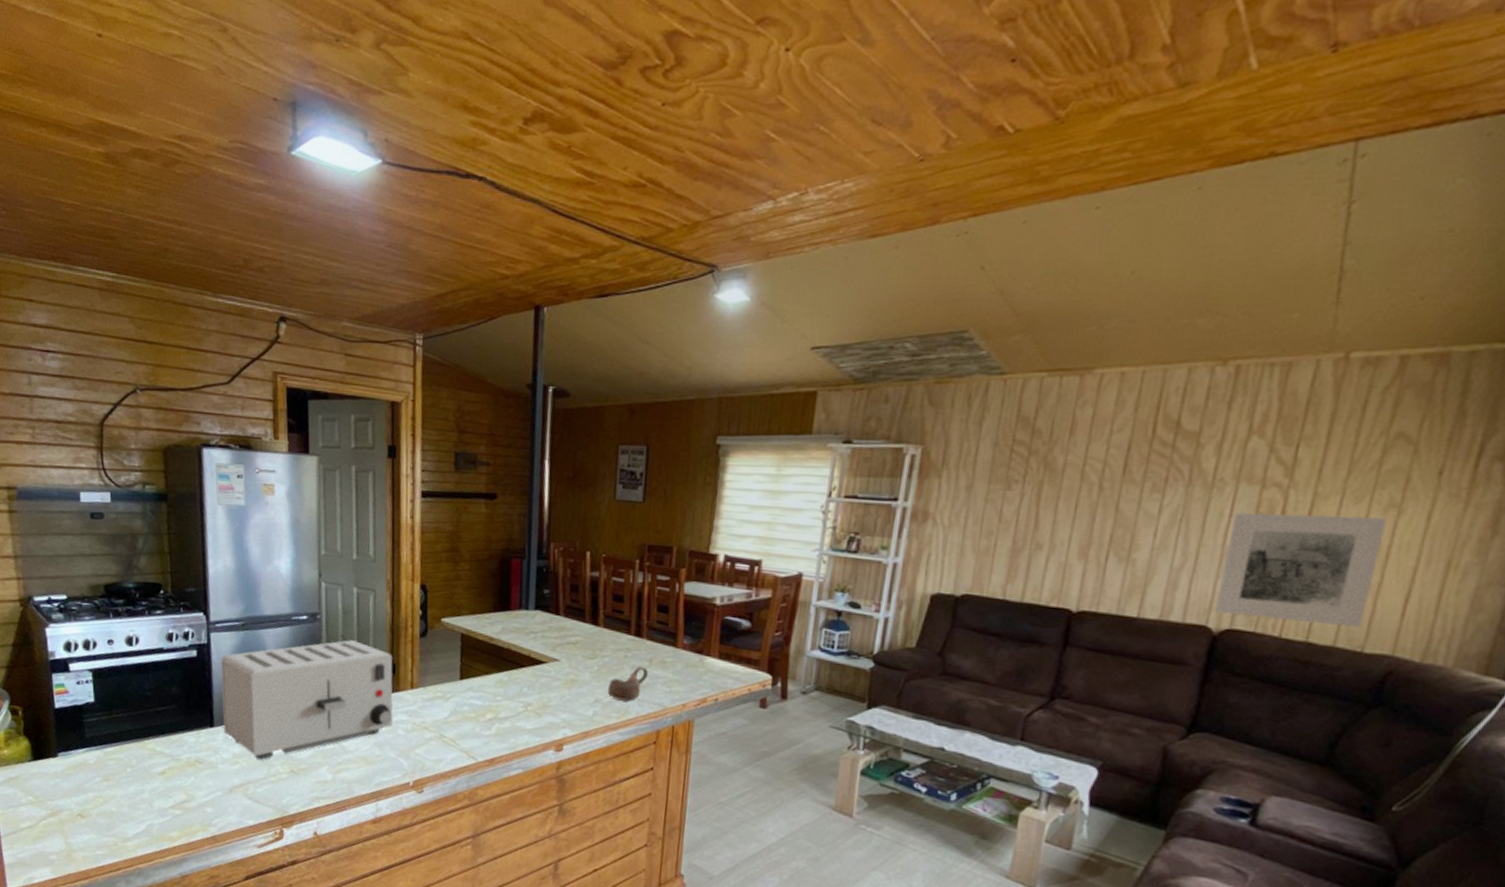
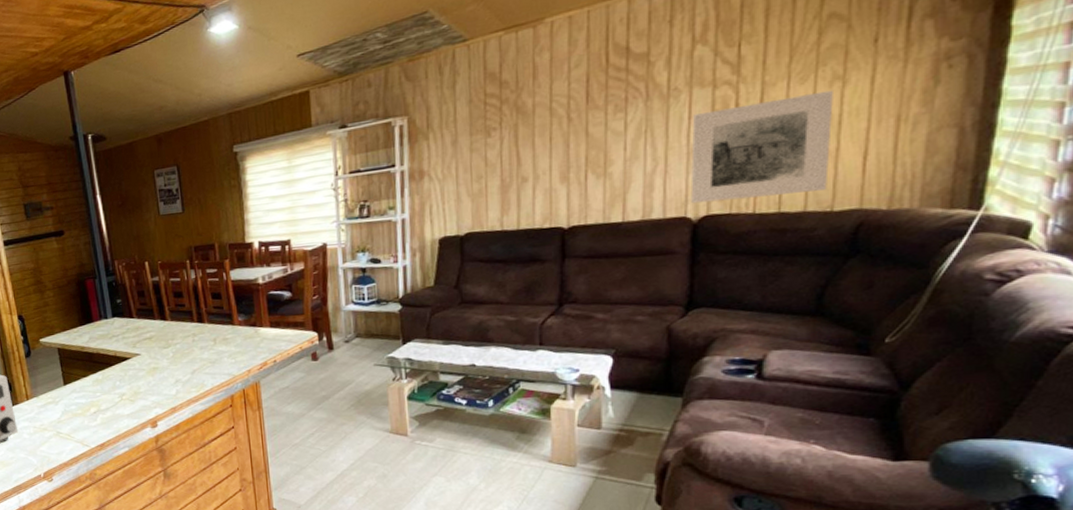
cup: present [607,667,648,702] -> none [184,346,215,377]

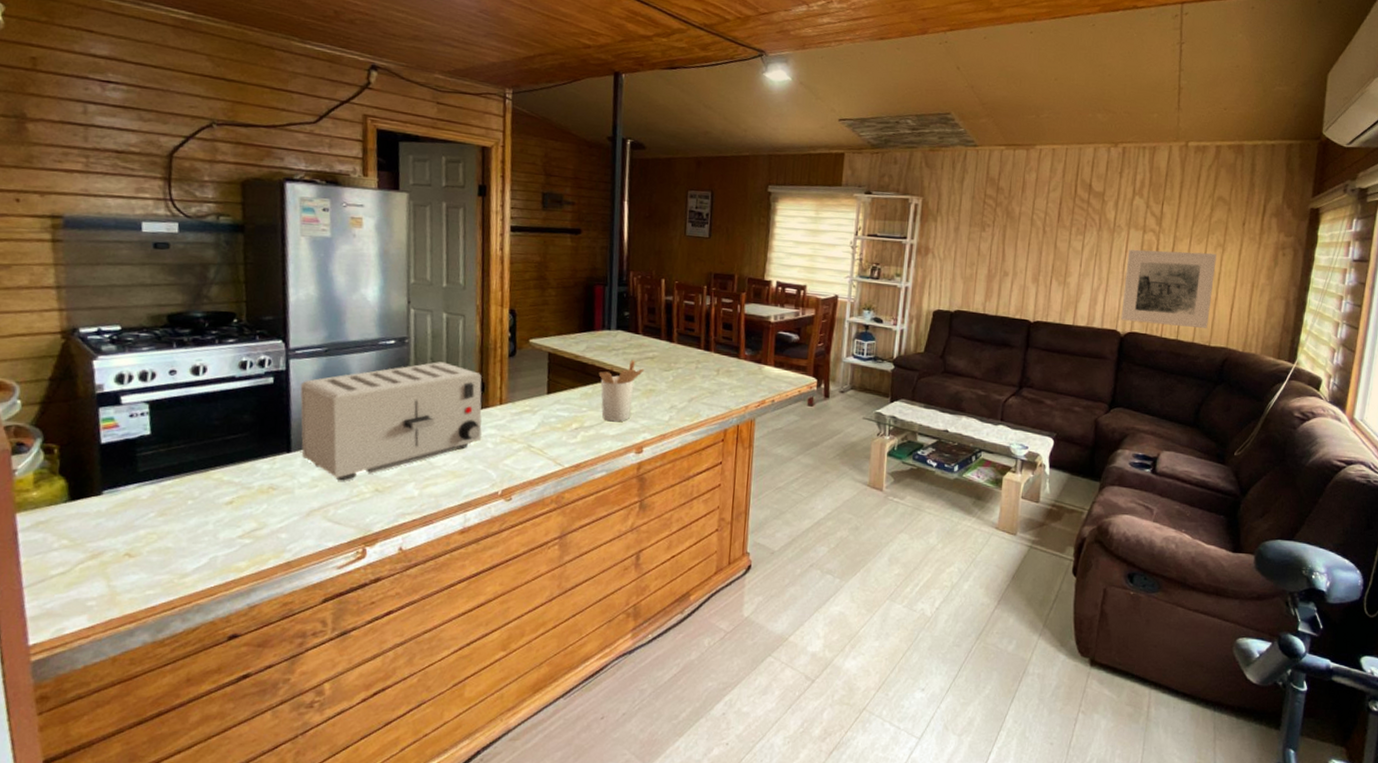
utensil holder: none [104,343,145,402] -> present [598,360,645,422]

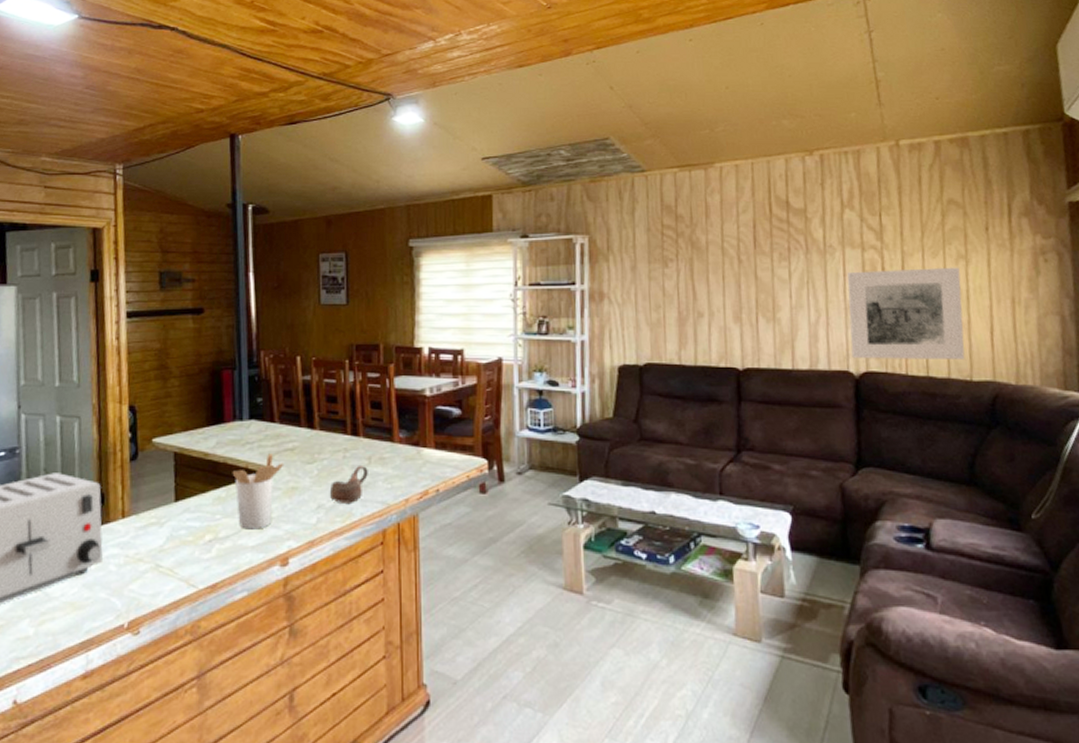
cup: none [681,376,716,406] -> present [329,466,368,503]

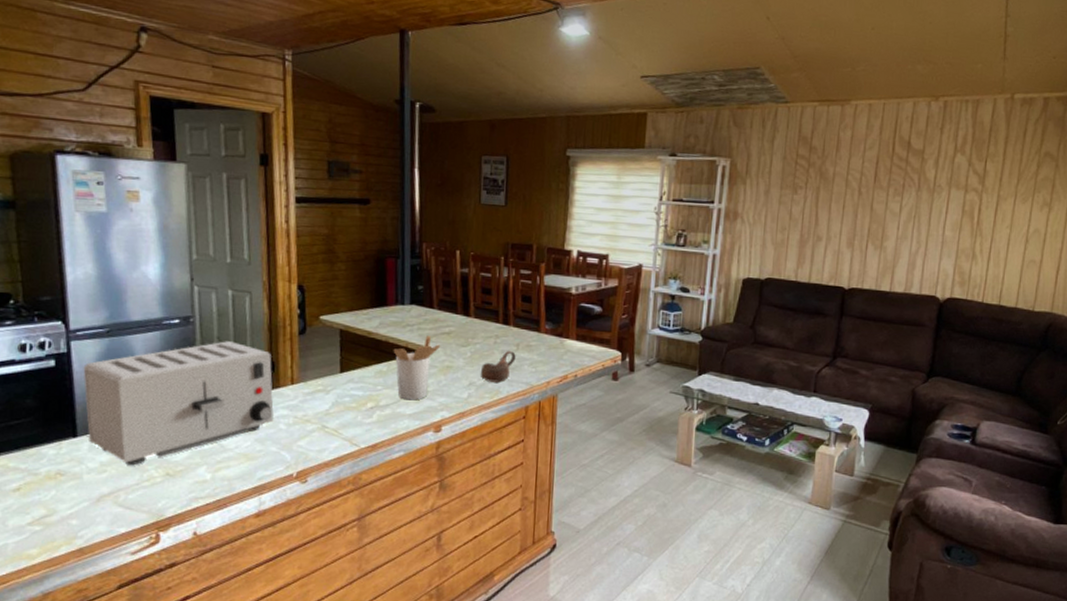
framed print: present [847,267,965,361] -> none [940,210,1043,294]

